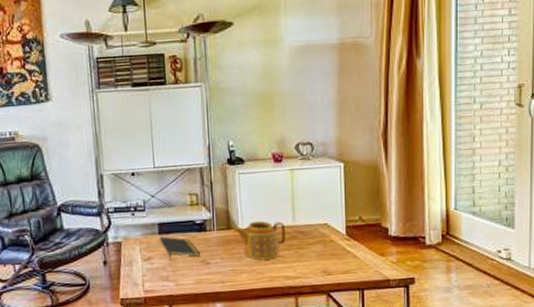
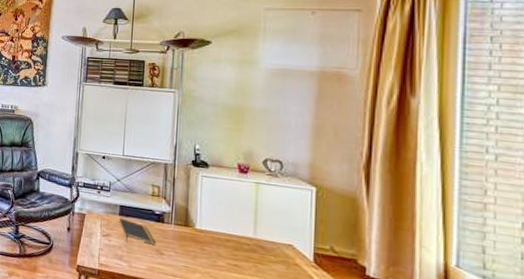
teapot: present [234,220,286,261] -> none [191,224,246,267]

